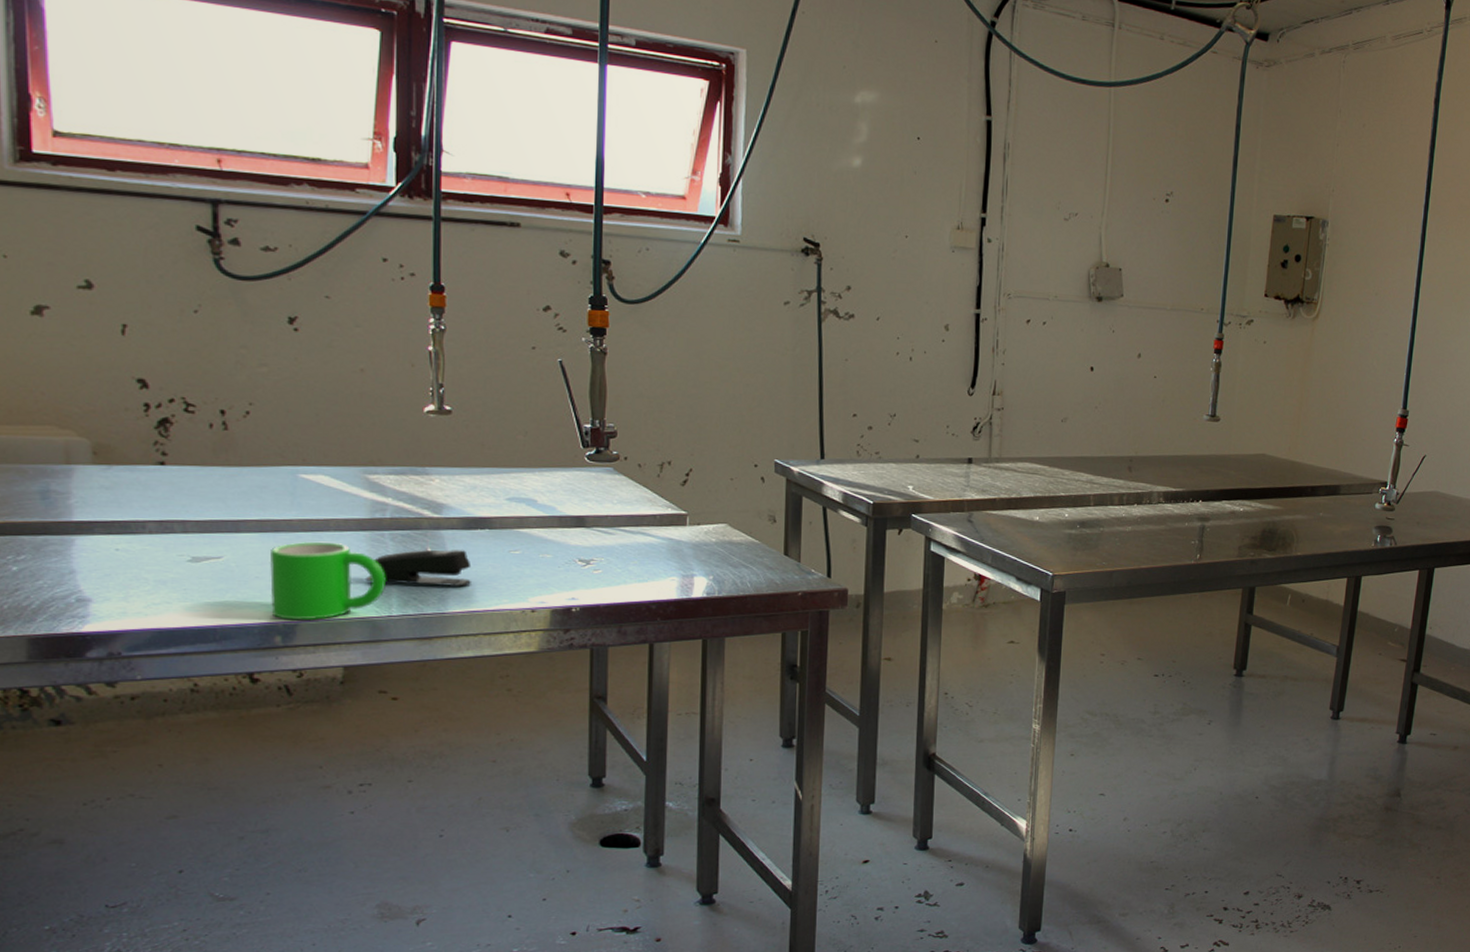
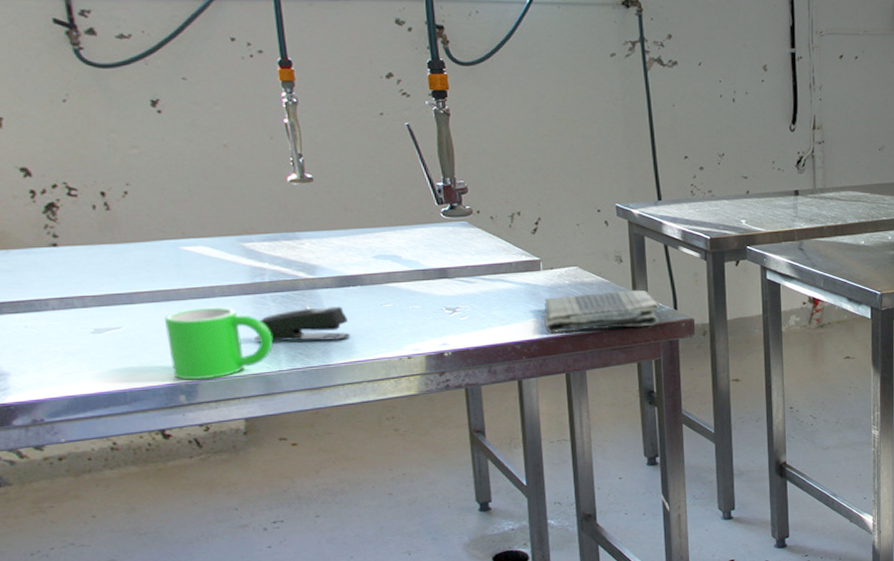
dish towel: none [685,553,812,595] -> present [544,290,660,333]

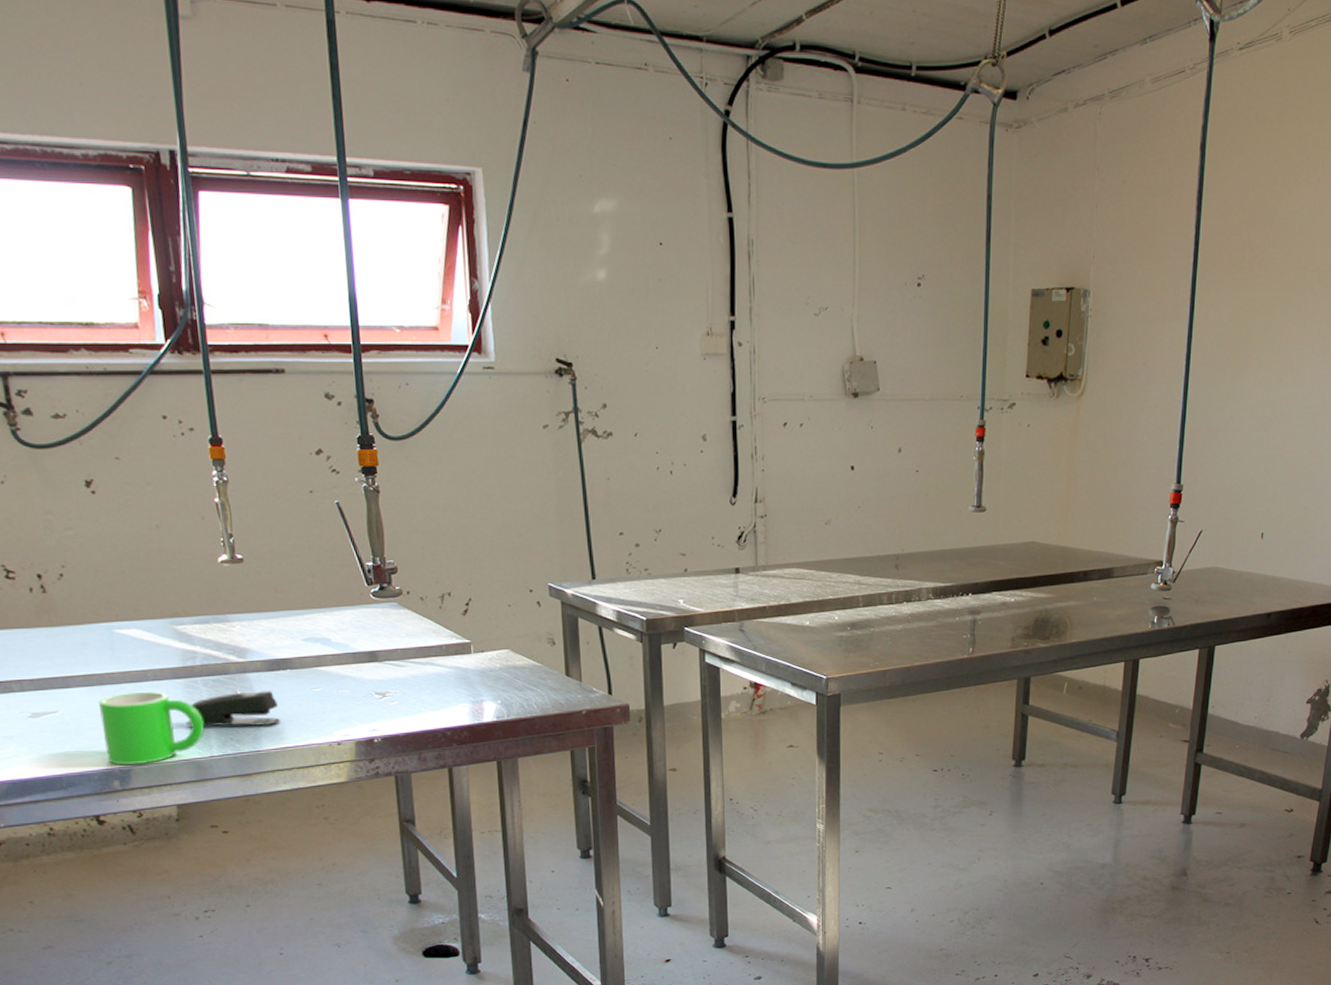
dish towel: present [544,290,660,333] -> none [475,673,594,719]

